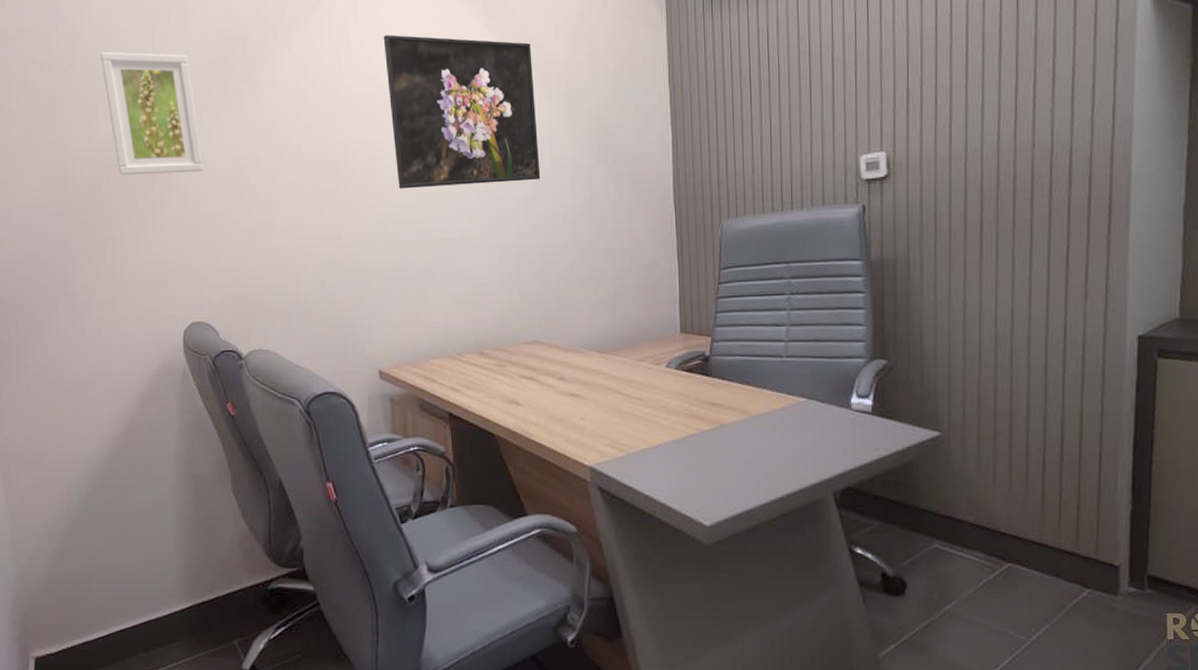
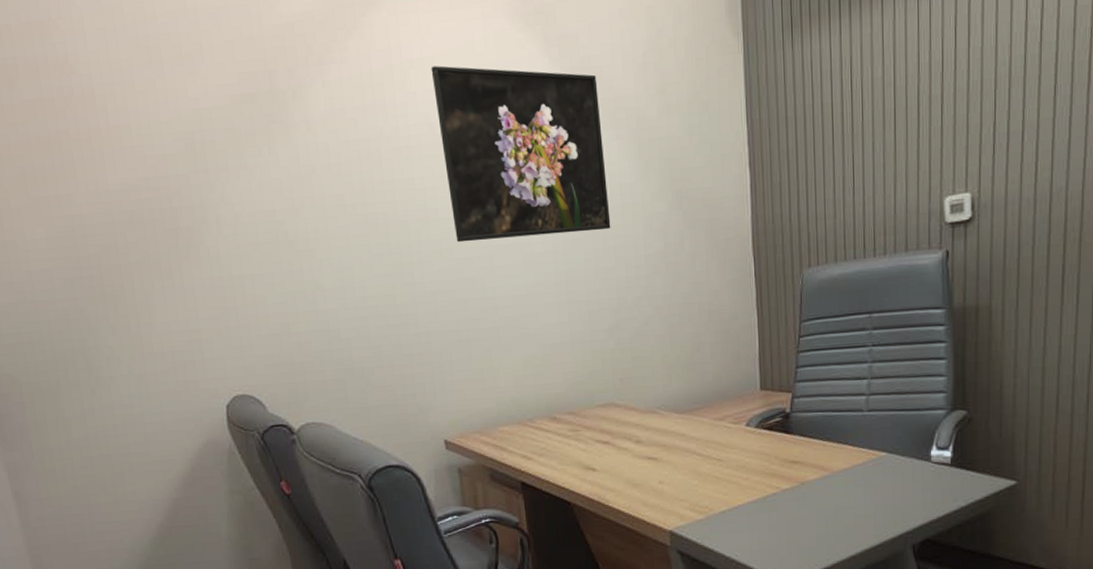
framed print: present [100,51,204,176] -> none [102,87,235,233]

